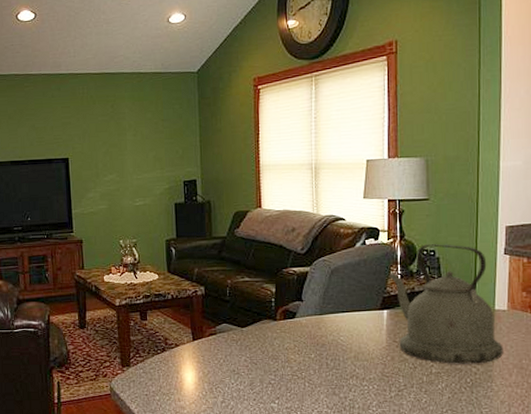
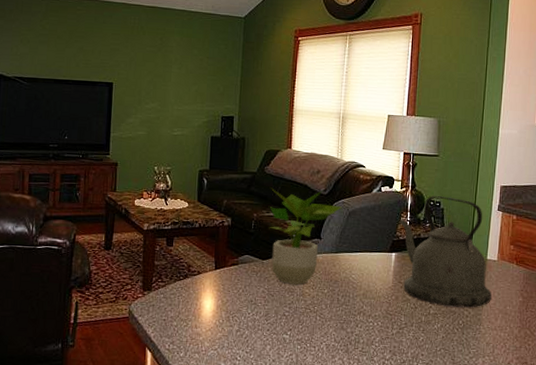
potted plant: none [243,249,323,351] -> present [269,188,342,285]

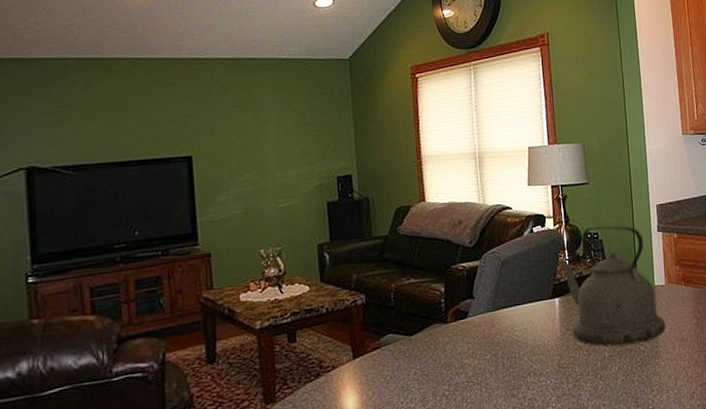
potted plant: present [269,188,342,285] -> none [408,243,493,358]

